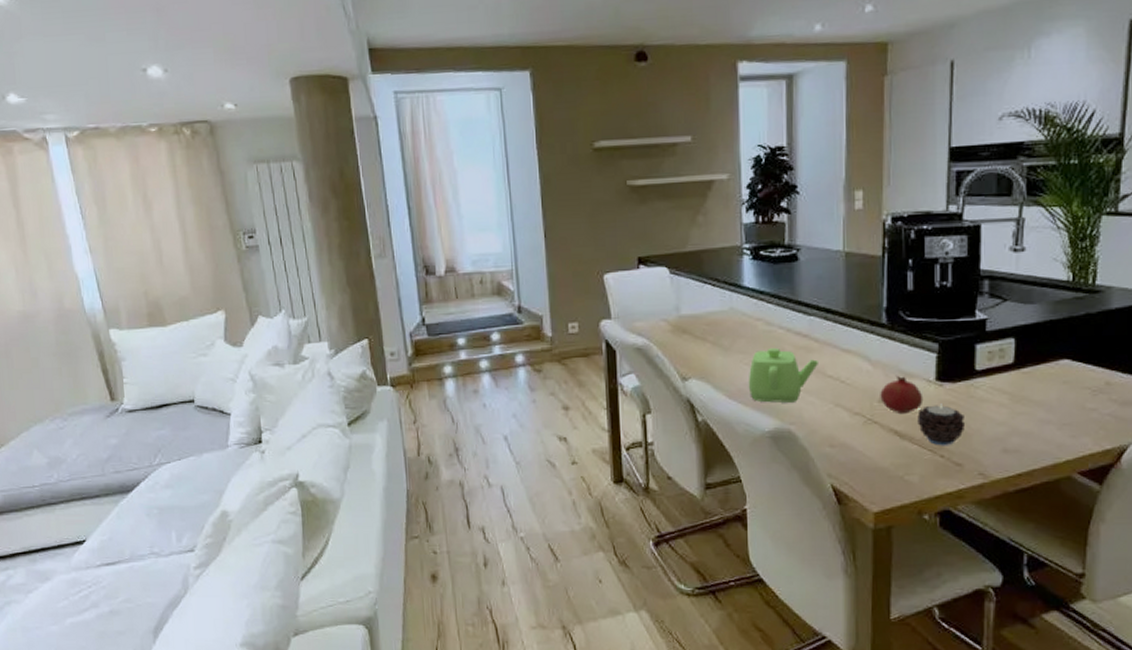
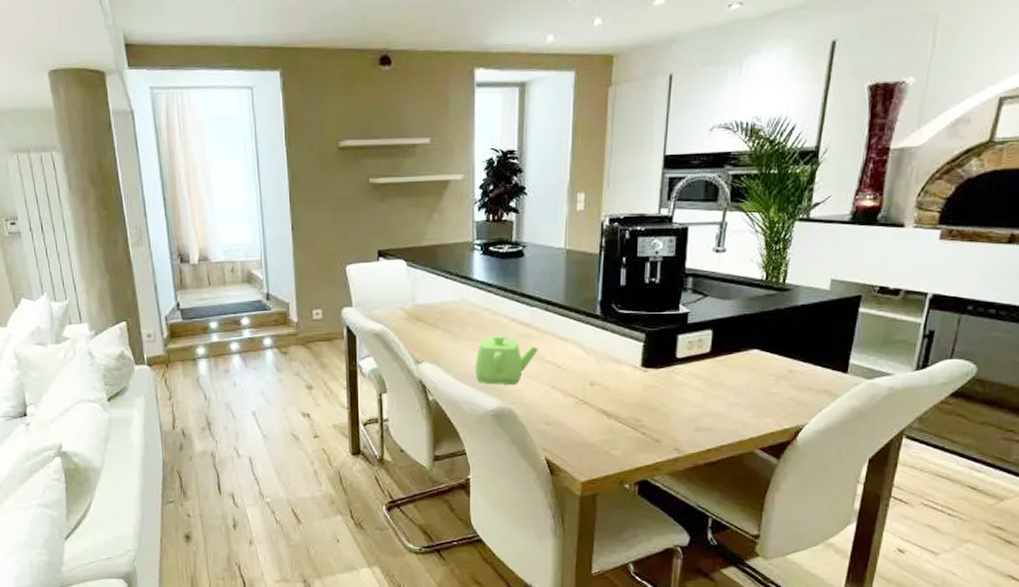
fruit: present [880,375,924,413] -> none [591,361,630,395]
candle: present [917,403,964,446] -> none [623,387,665,425]

